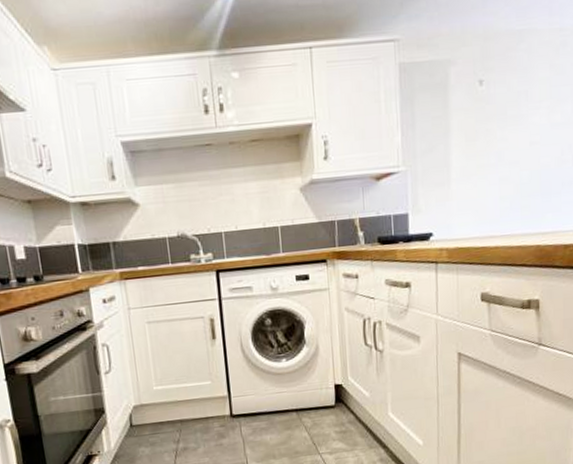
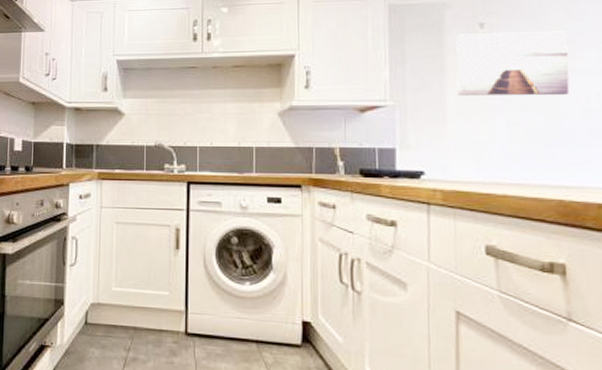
wall art: none [459,85,550,156] -> present [456,31,570,96]

